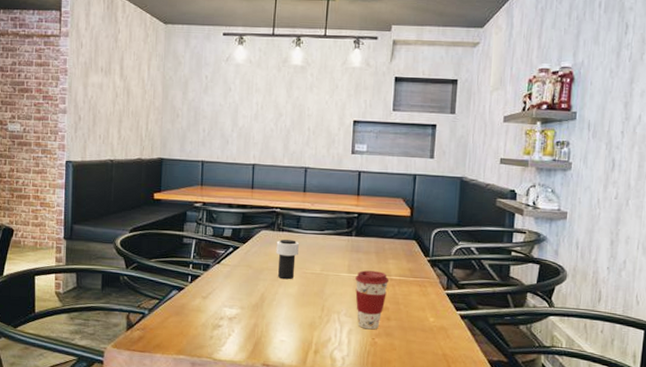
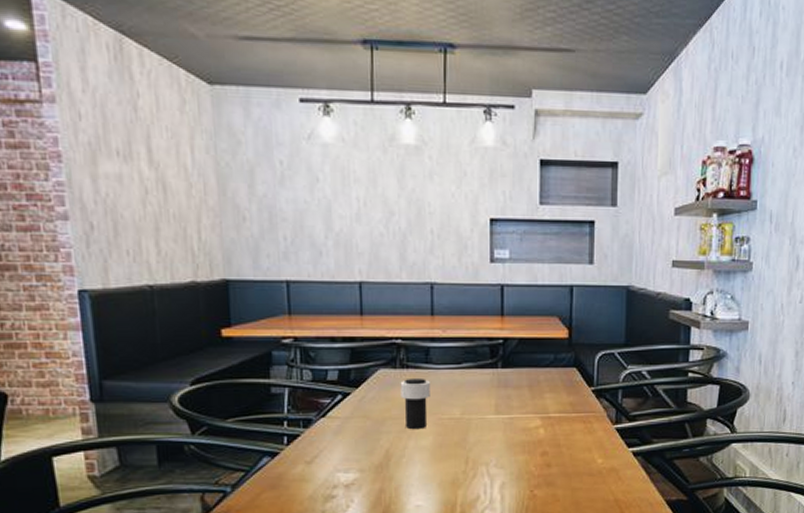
coffee cup: present [355,270,389,330] -> none [505,409,546,481]

